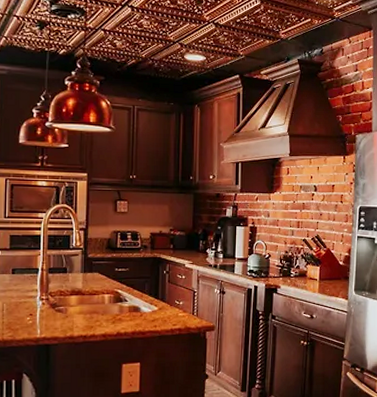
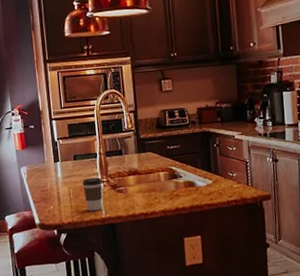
coffee cup: none [19,294,41,330] -> present [82,177,103,211]

